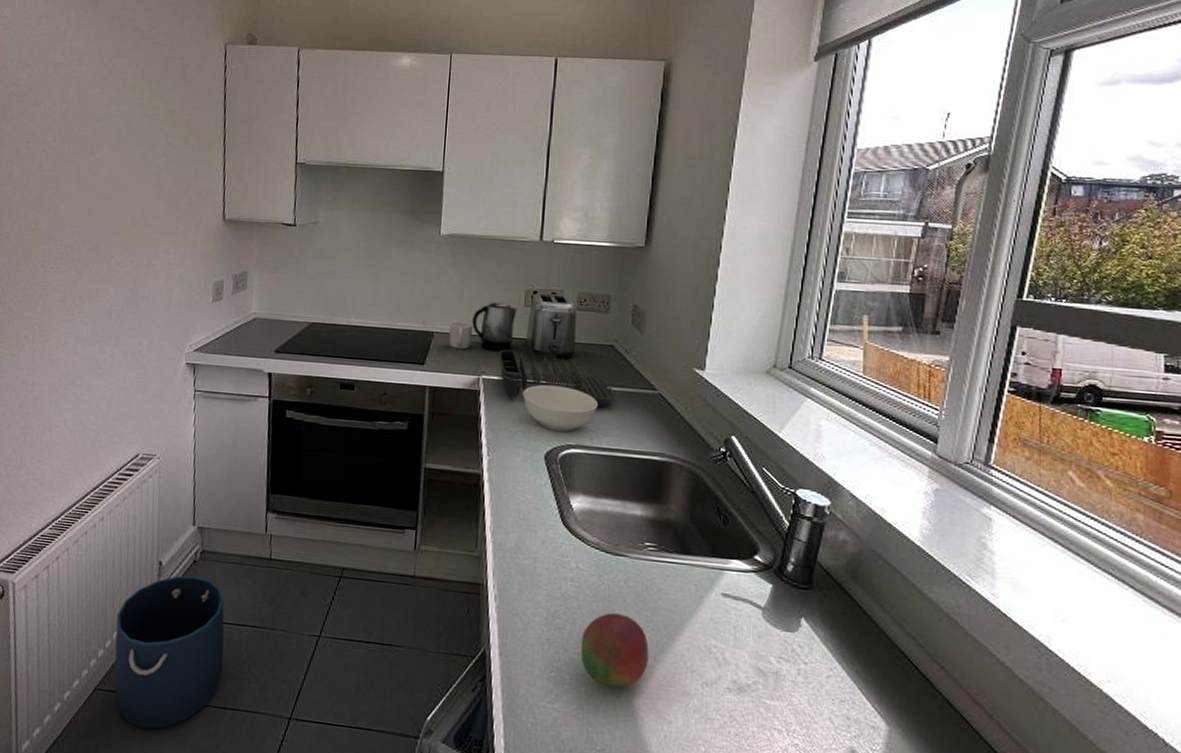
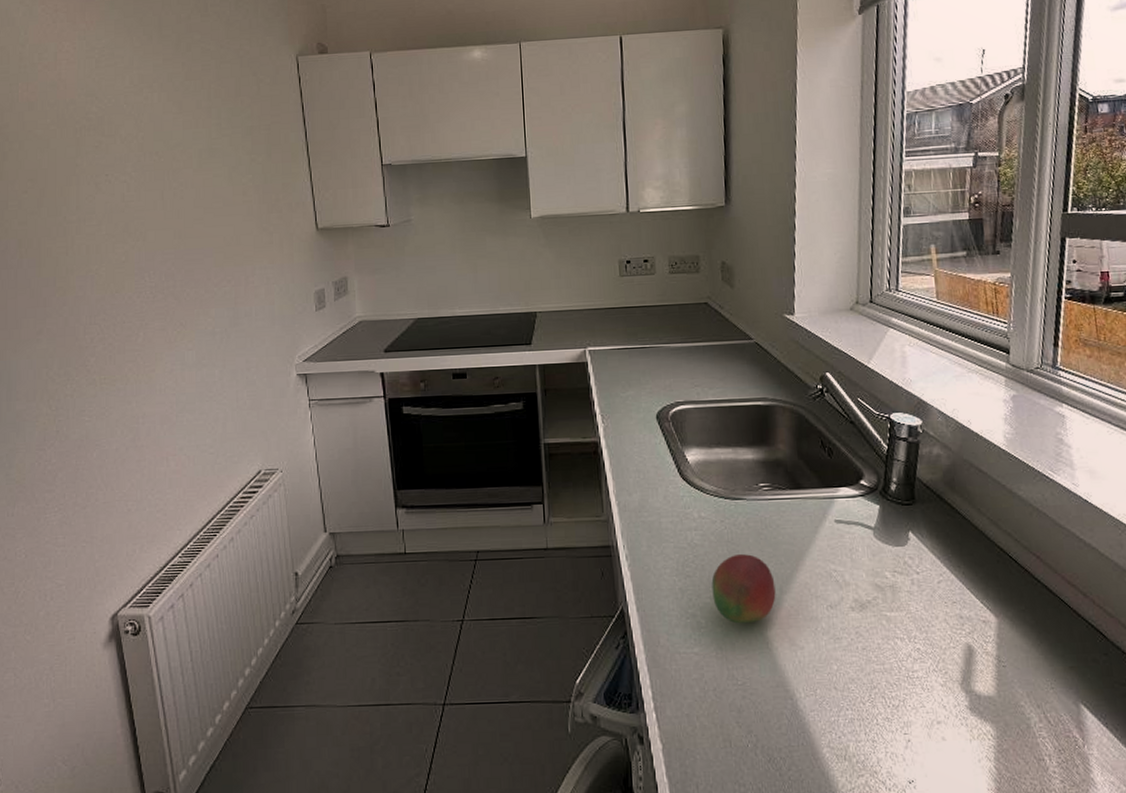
bucket: present [114,575,225,730] -> none [259,581,372,738]
mug: present [448,321,474,350] -> none [550,298,574,326]
kettle: present [472,302,517,352] -> none [572,275,614,323]
dish rack: present [498,349,615,407] -> none [600,319,715,364]
bowl: present [523,384,599,433] -> none [628,347,701,391]
toaster: present [526,293,577,358] -> none [624,260,672,322]

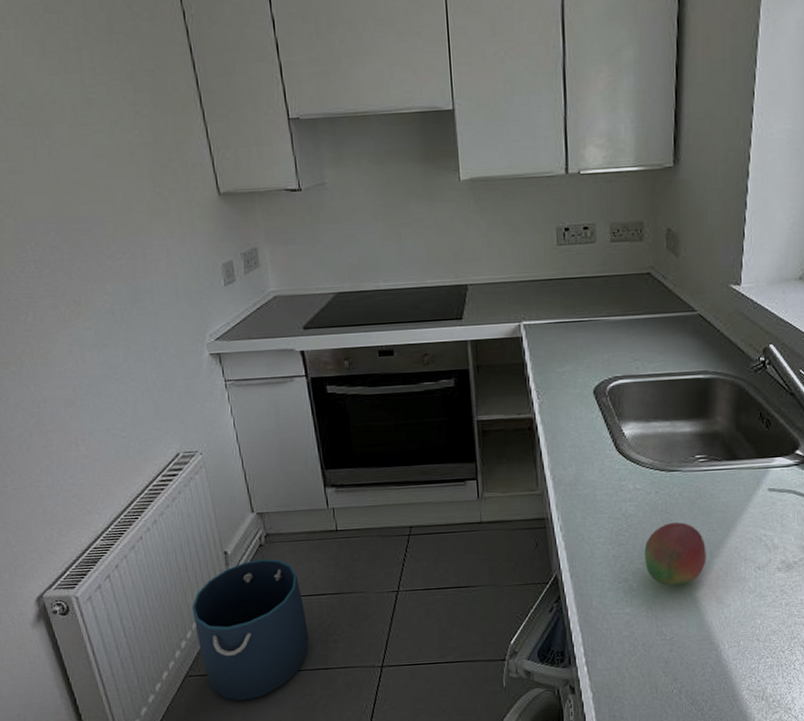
bucket: none [259,581,372,738] -> present [191,559,309,701]

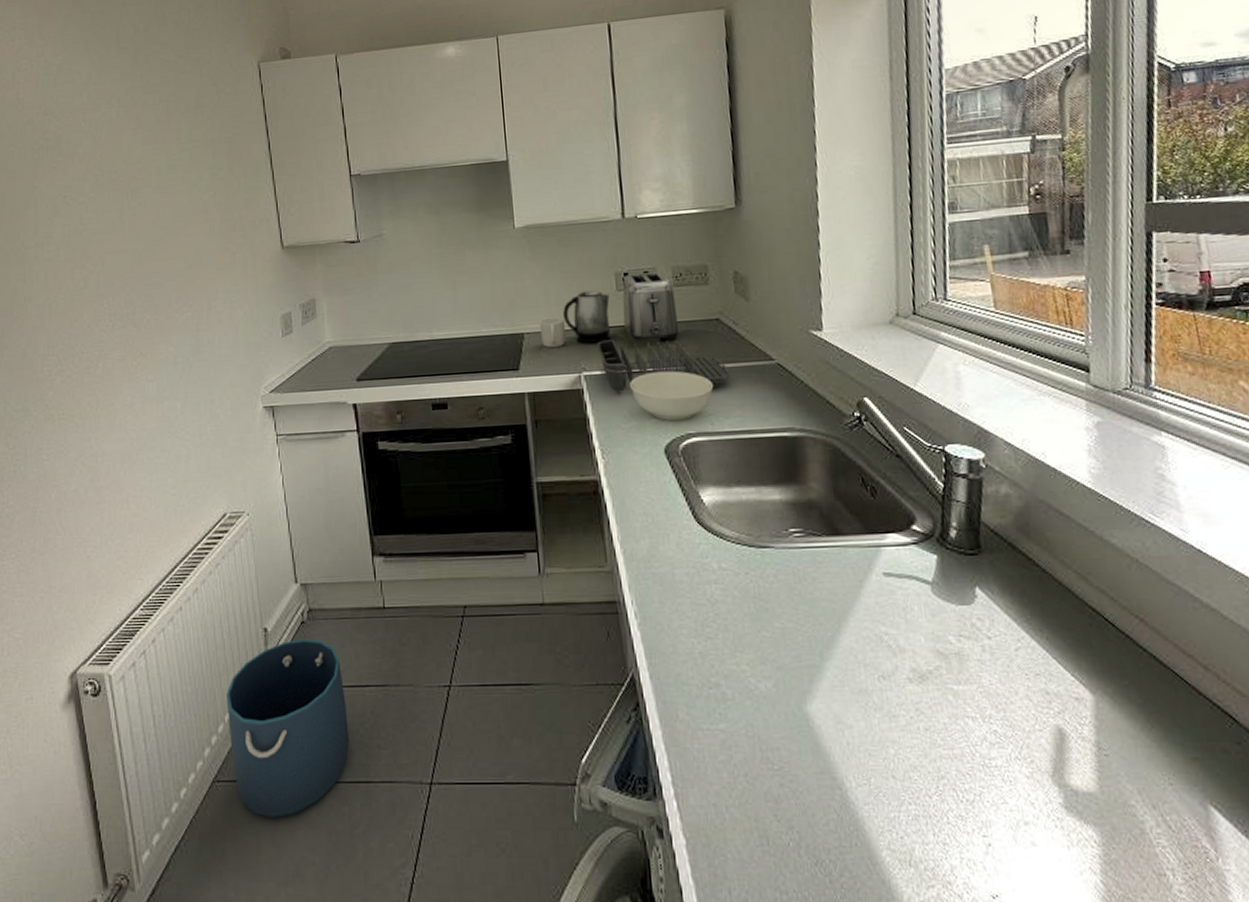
mug: none [482,269,508,299] -> present [539,317,566,348]
kettle: none [505,244,551,296] -> present [563,290,612,344]
dish rack: none [536,291,656,339] -> present [596,340,730,391]
toaster: none [562,227,613,294] -> present [622,272,679,343]
bowl: none [566,320,641,366] -> present [630,370,714,422]
fruit: present [644,522,706,586] -> none [737,613,816,696]

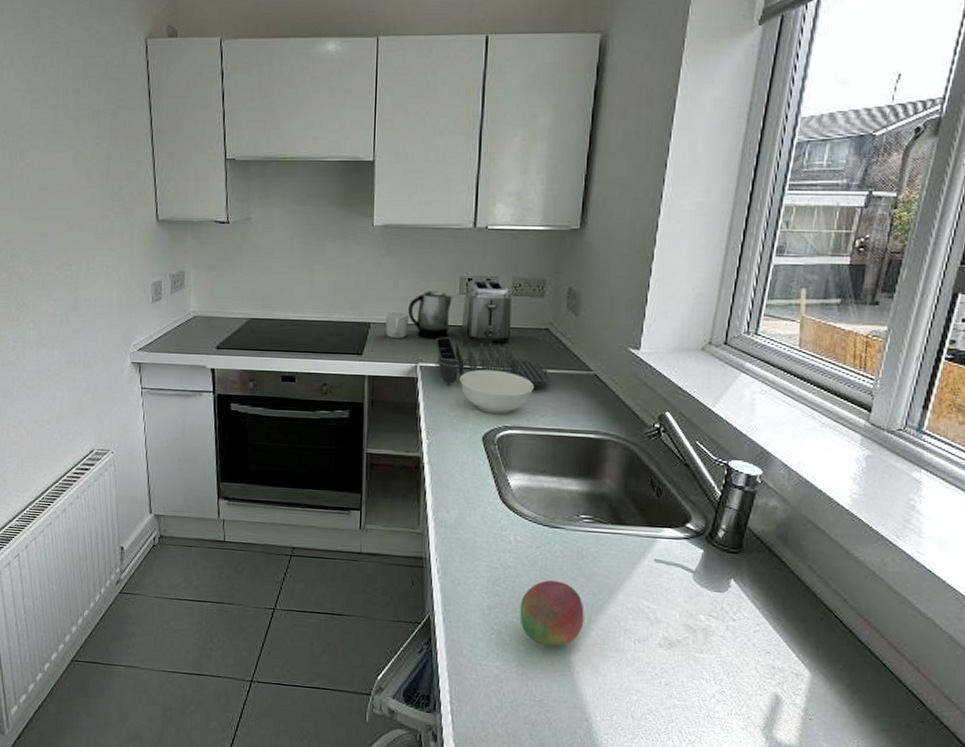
bucket: present [226,639,350,818] -> none [85,558,187,694]
fruit: none [737,613,816,696] -> present [519,580,585,647]

